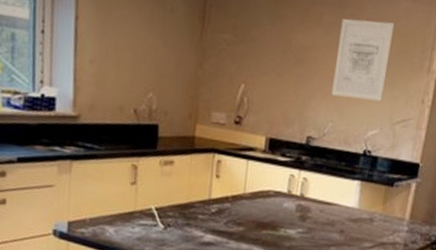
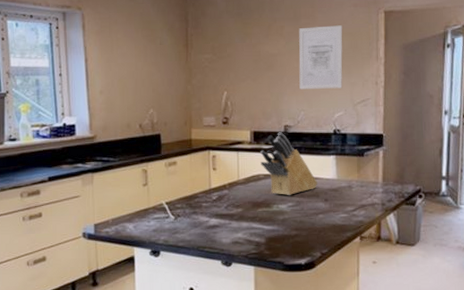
knife block: none [273,143,335,221] -> present [260,132,317,196]

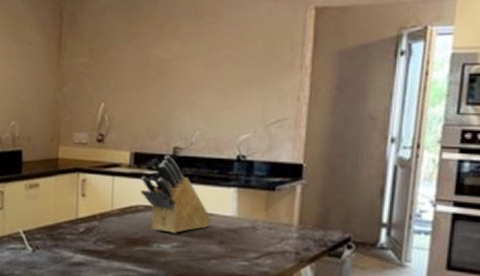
wall art: present [299,25,343,90] -> none [196,25,257,104]

